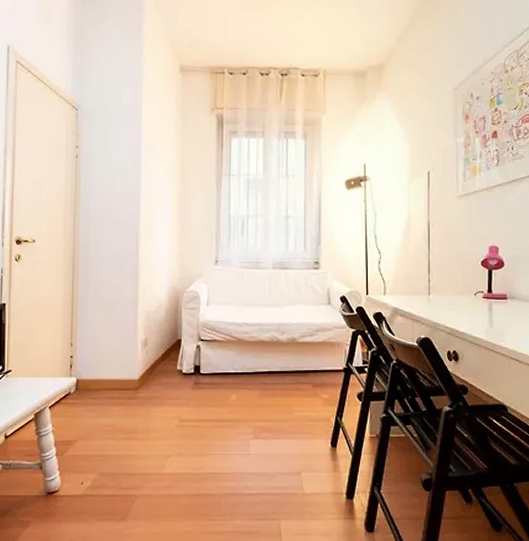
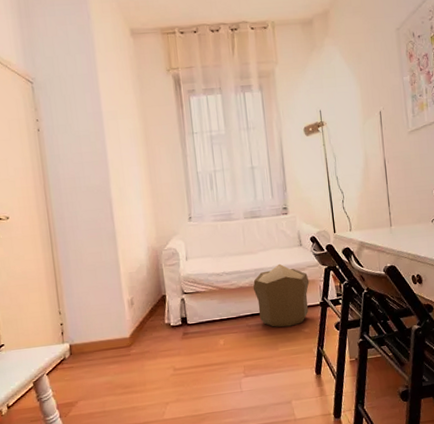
pouf: none [273,321,335,390] -> present [253,263,310,327]

